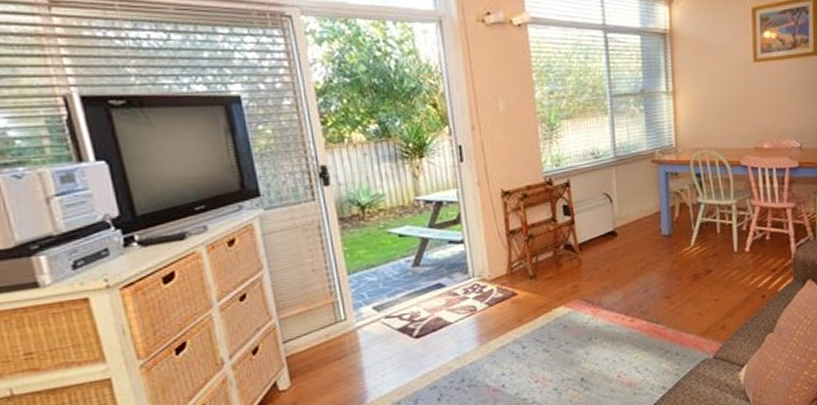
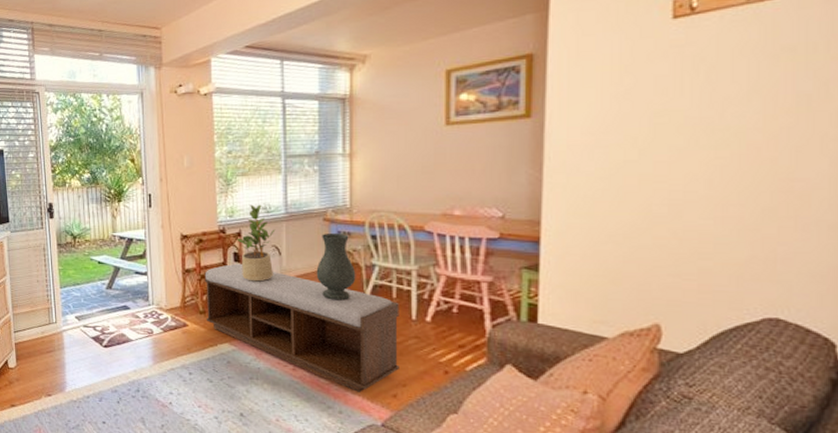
bench: none [532,216,726,331] -> present [204,263,399,392]
potted plant: none [565,150,607,235] -> present [237,204,276,282]
vase: none [647,174,685,244] -> present [316,234,356,301]

